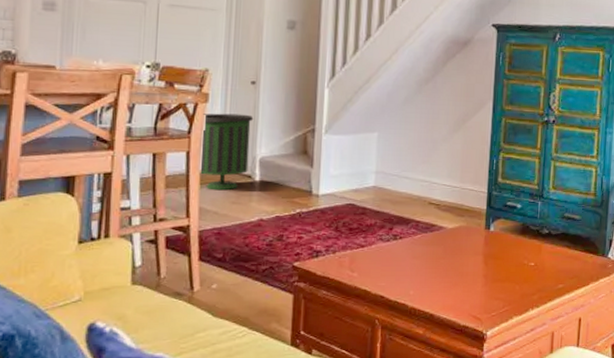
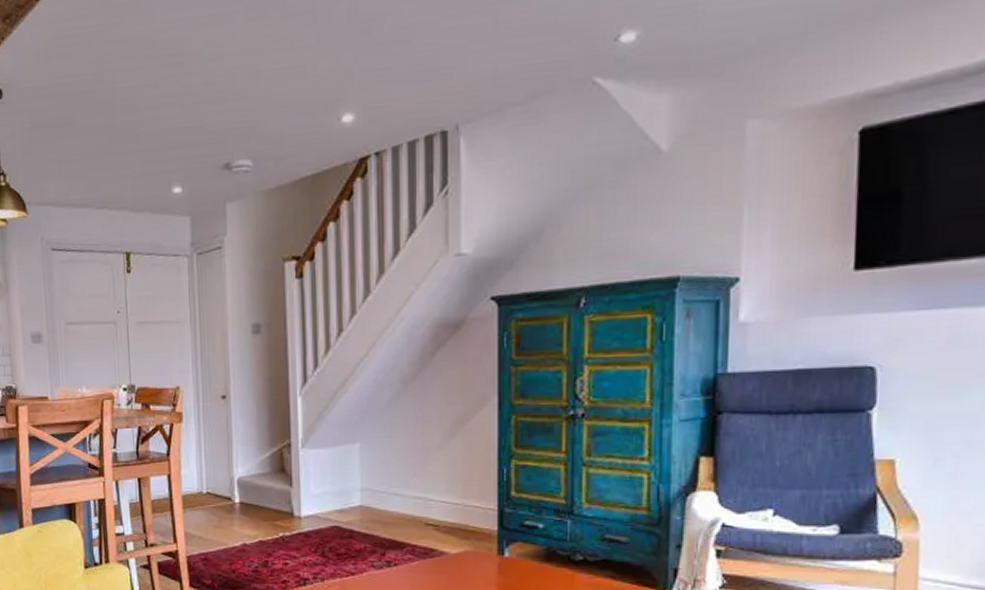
trash can: present [201,113,254,191] -> none [179,432,228,514]

